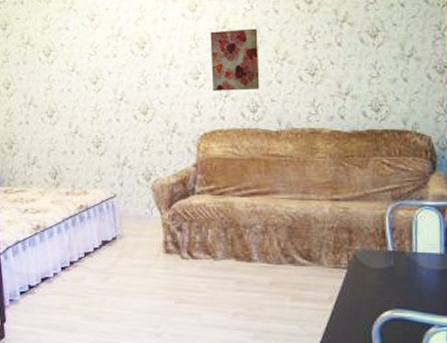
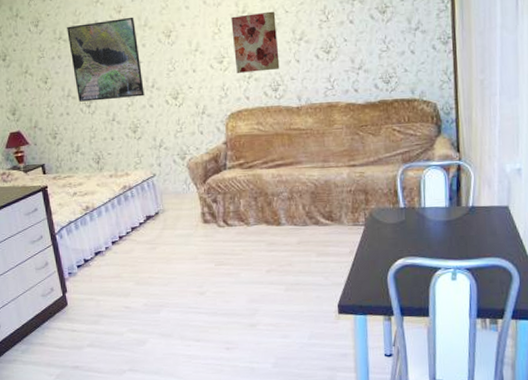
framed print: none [35,25,112,111] -> present [67,17,144,102]

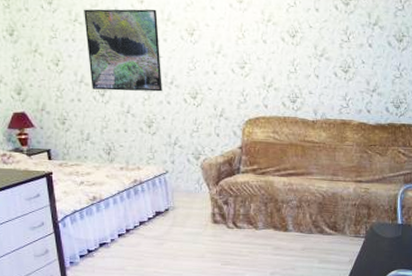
wall art: present [231,11,280,73] -> none [256,24,300,82]

